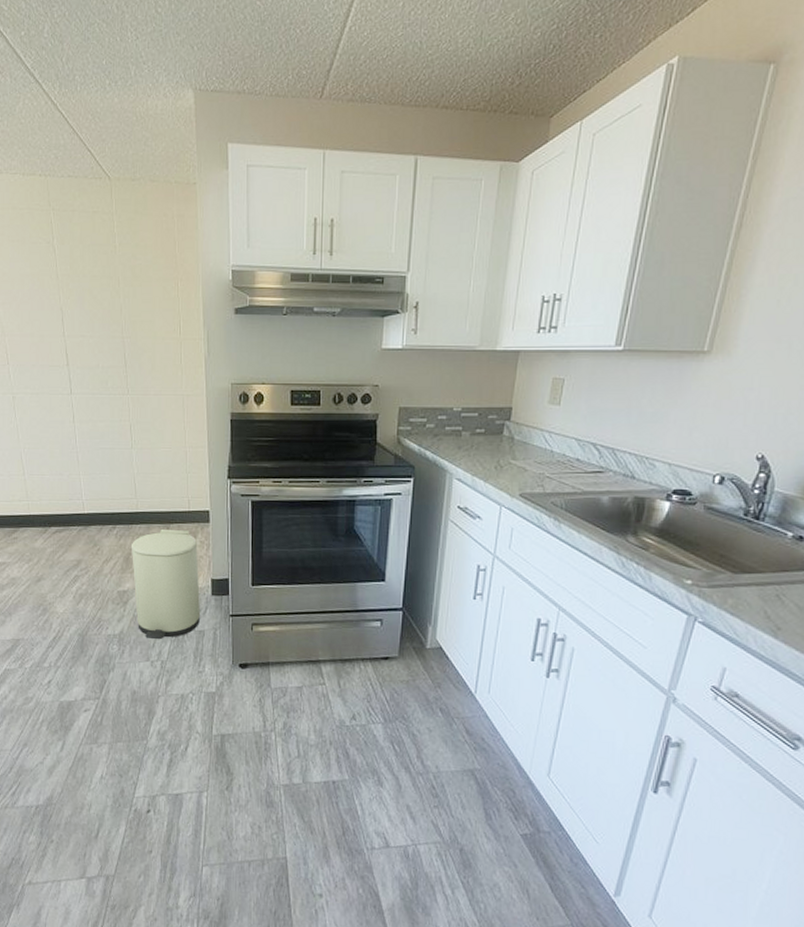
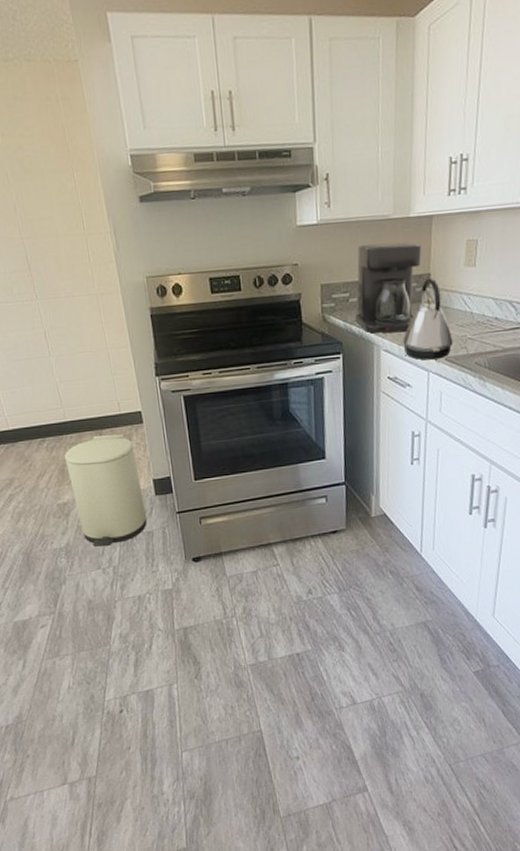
coffee maker: none [430,373,506,463] -> present [355,242,422,334]
kettle: none [477,412,530,494] -> present [403,278,453,360]

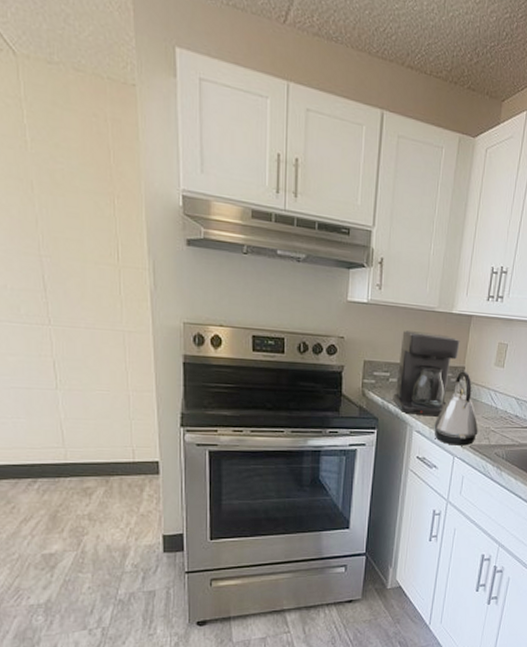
pedal bin: present [64,434,147,548] -> none [58,483,149,606]

